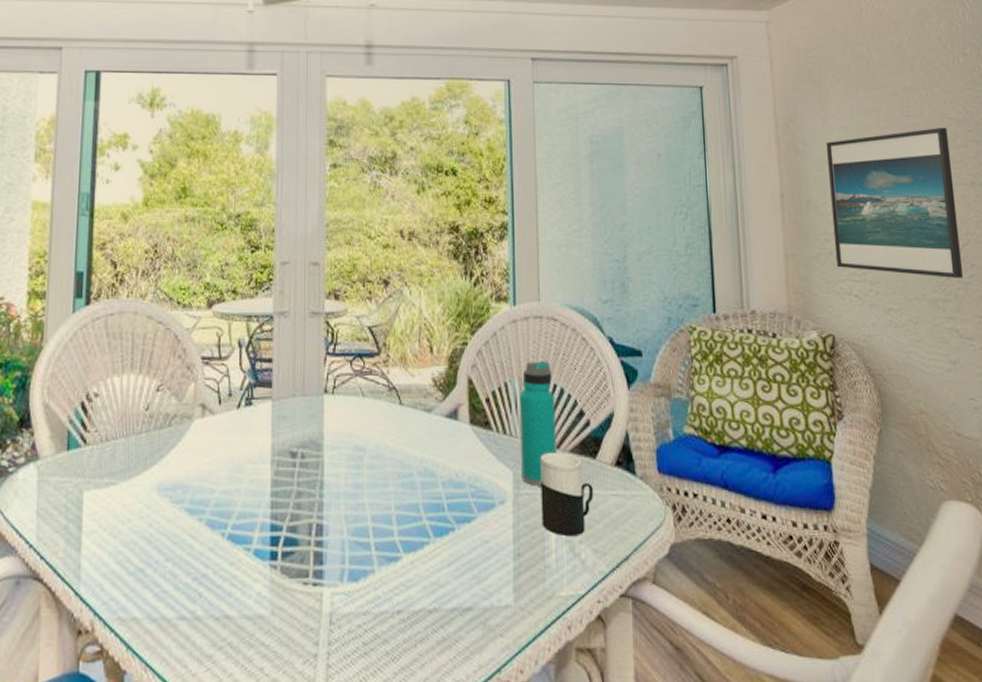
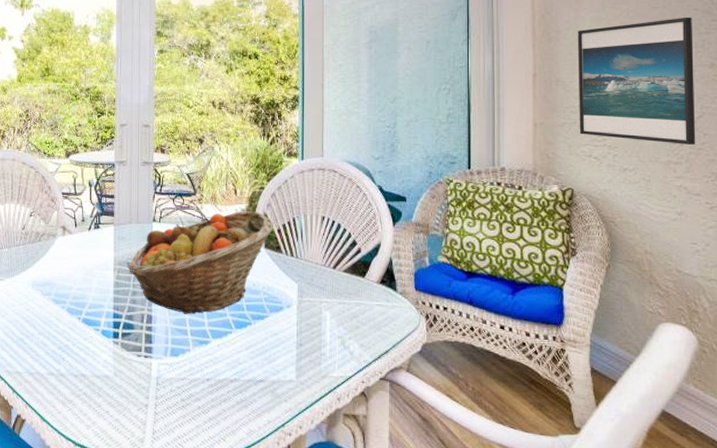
fruit basket: none [290,375,481,520] -> present [128,211,274,314]
water bottle: present [520,361,557,486] -> none [305,203,333,296]
cup: present [539,452,594,537] -> none [318,271,362,334]

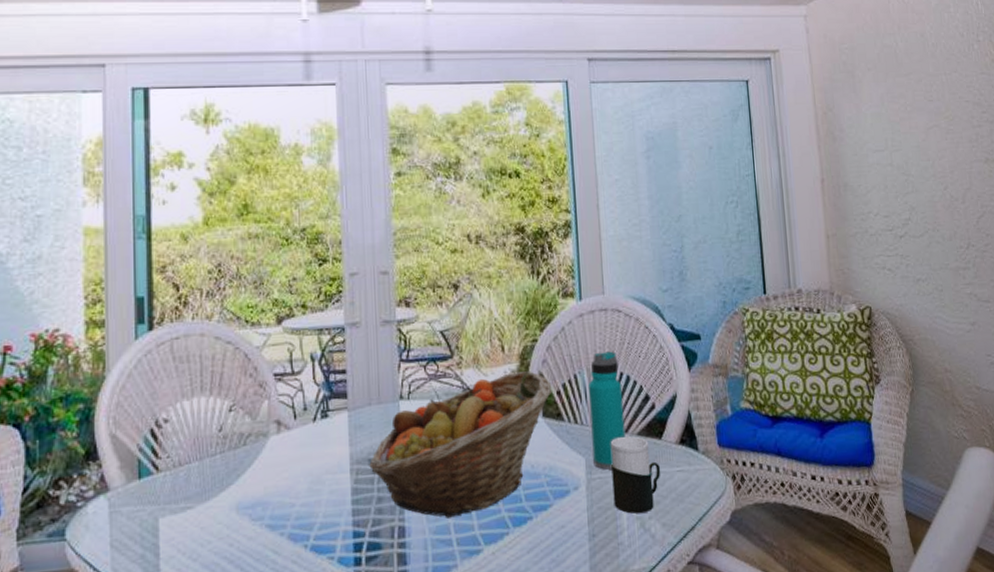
water bottle: none [305,203,333,296] -> present [589,351,626,470]
cup: none [318,271,362,334] -> present [610,436,661,514]
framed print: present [577,16,696,145] -> none [860,109,981,248]

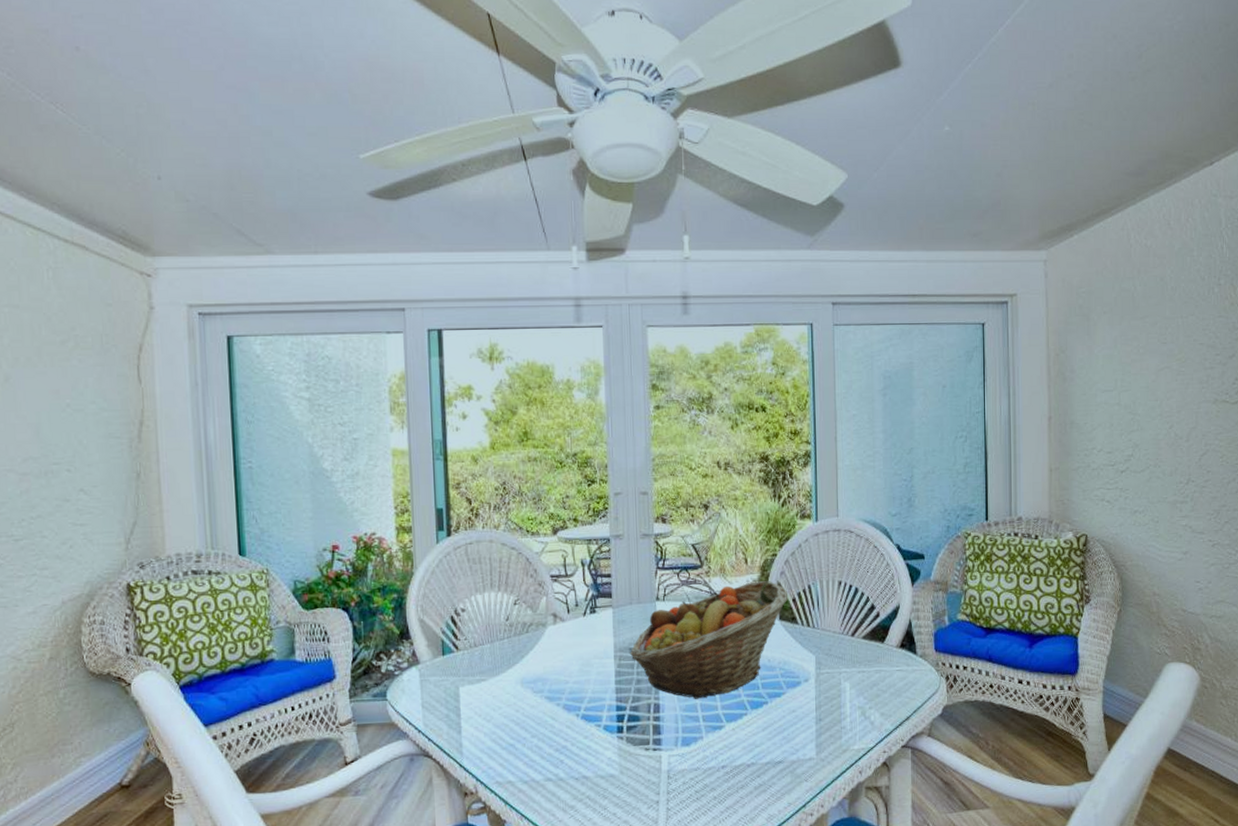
water bottle: present [589,351,626,470] -> none [821,566,852,666]
cup: present [610,436,661,514] -> none [837,639,882,704]

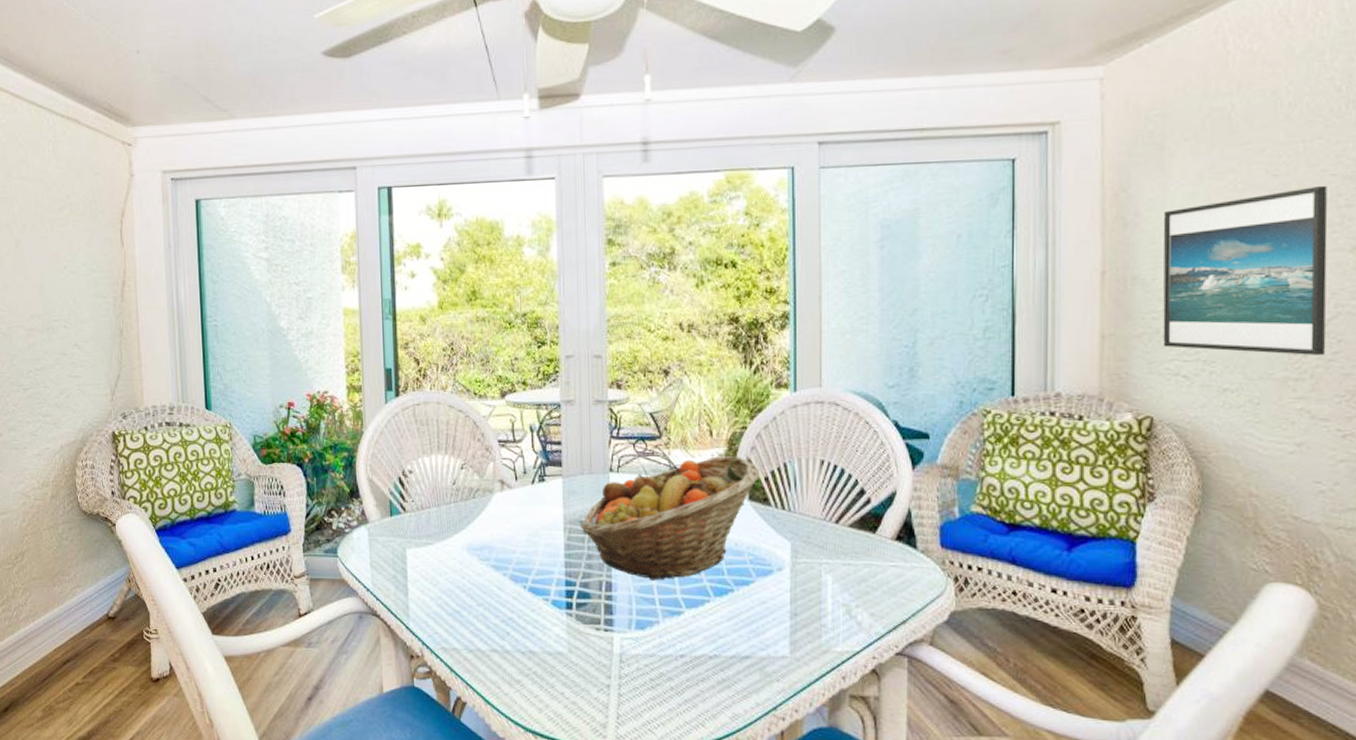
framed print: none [1090,351,1200,483] -> present [1163,185,1328,355]

